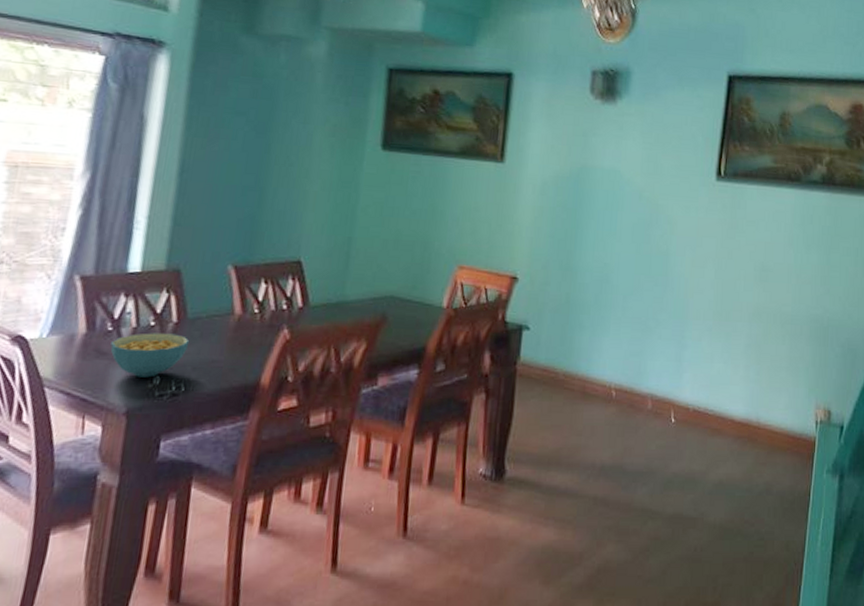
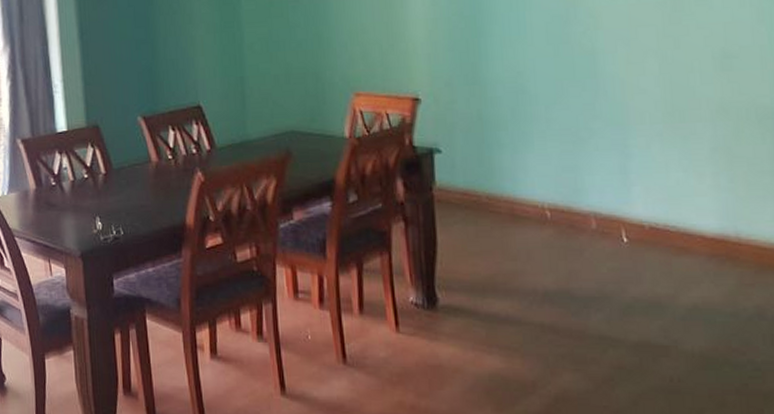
cereal bowl: present [110,333,190,378] -> none [57,184,119,224]

